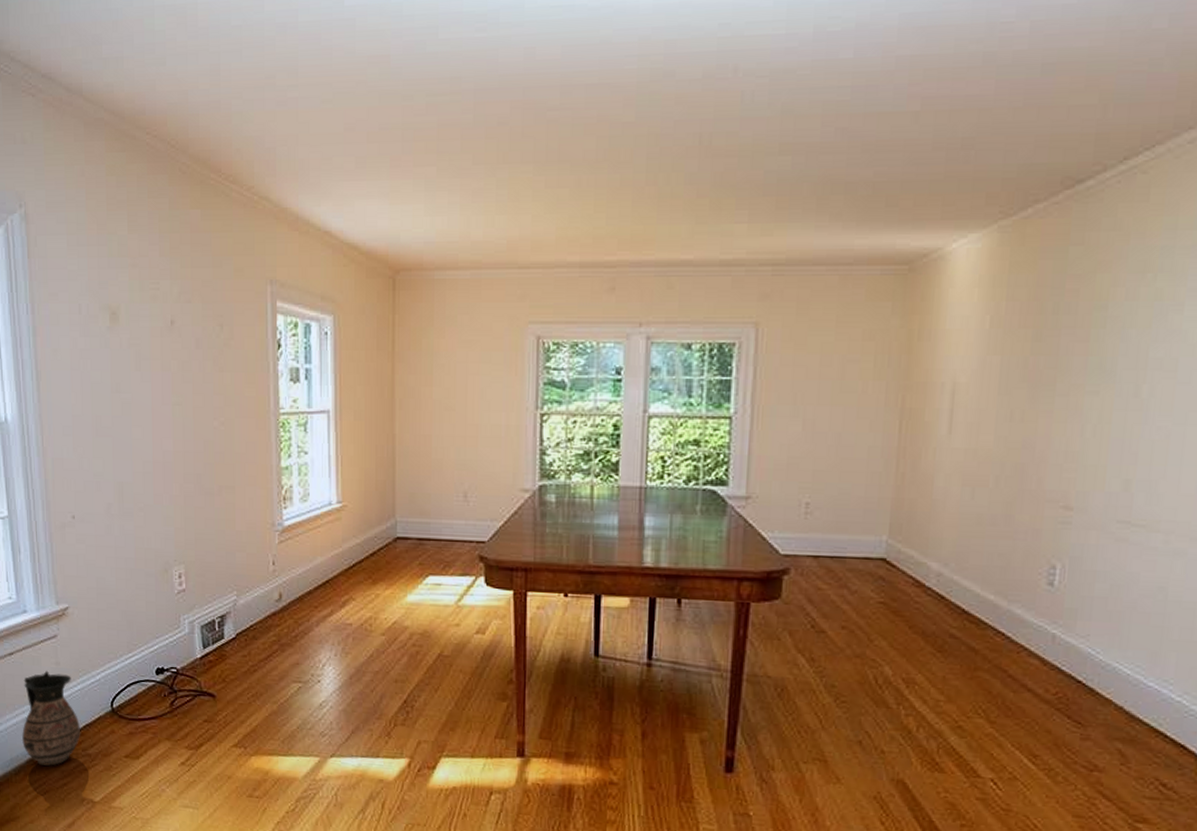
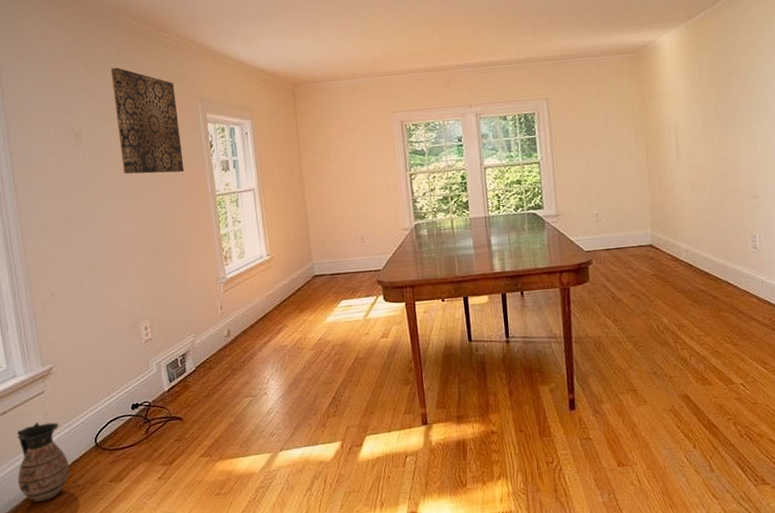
wall art: none [160,228,242,377] -> present [110,68,184,174]

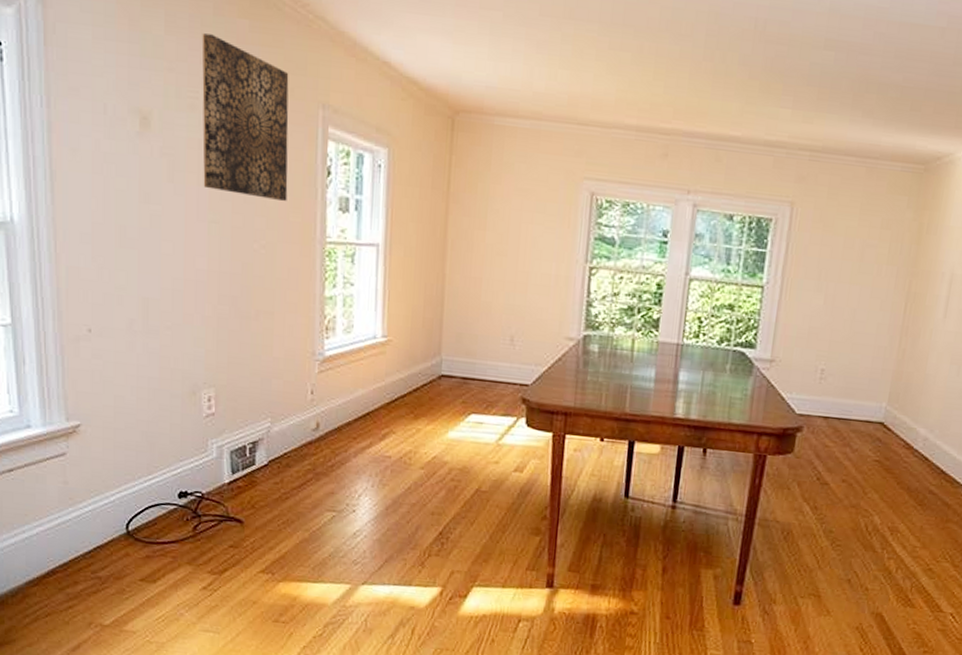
ceramic jug: present [16,422,70,502] -> none [20,489,91,588]

